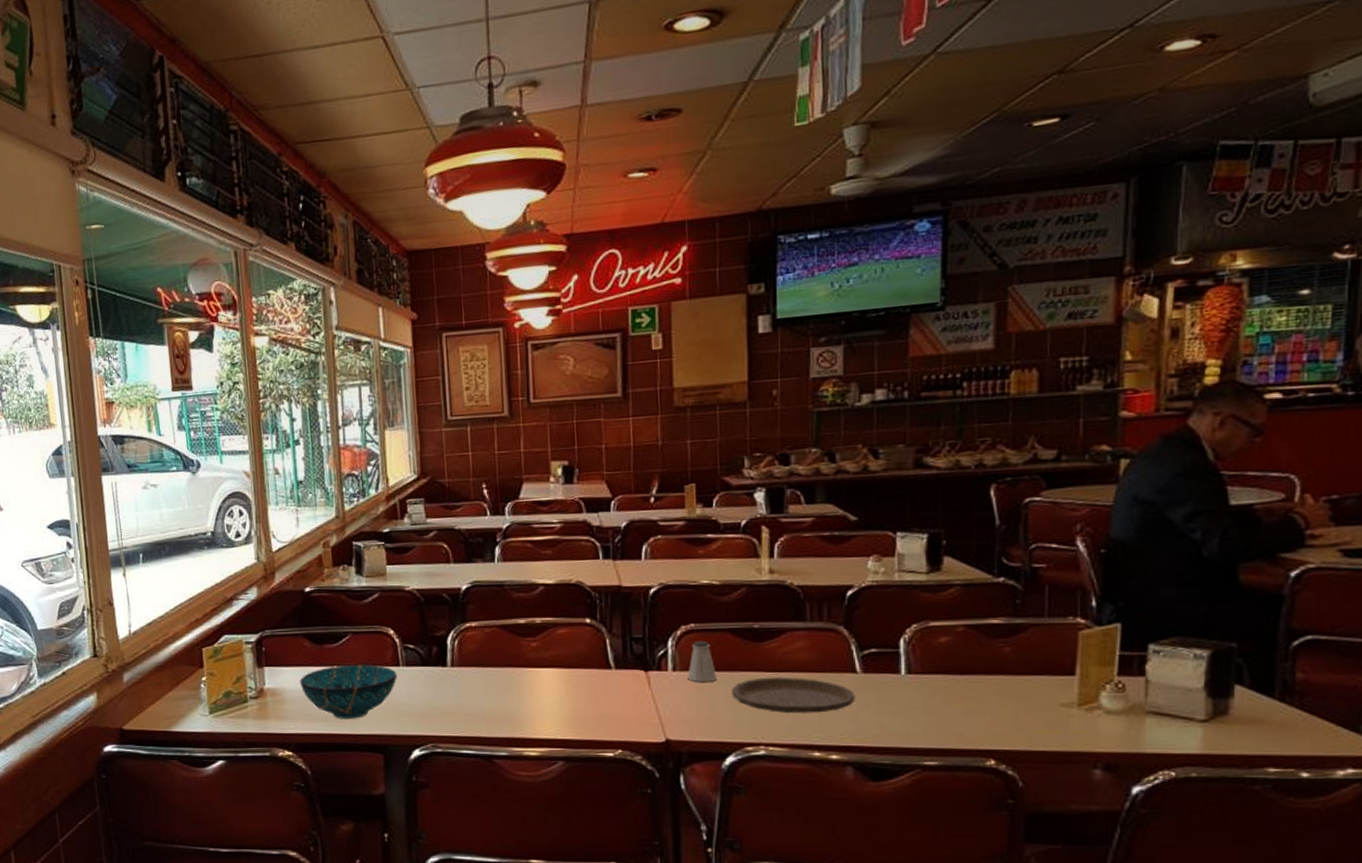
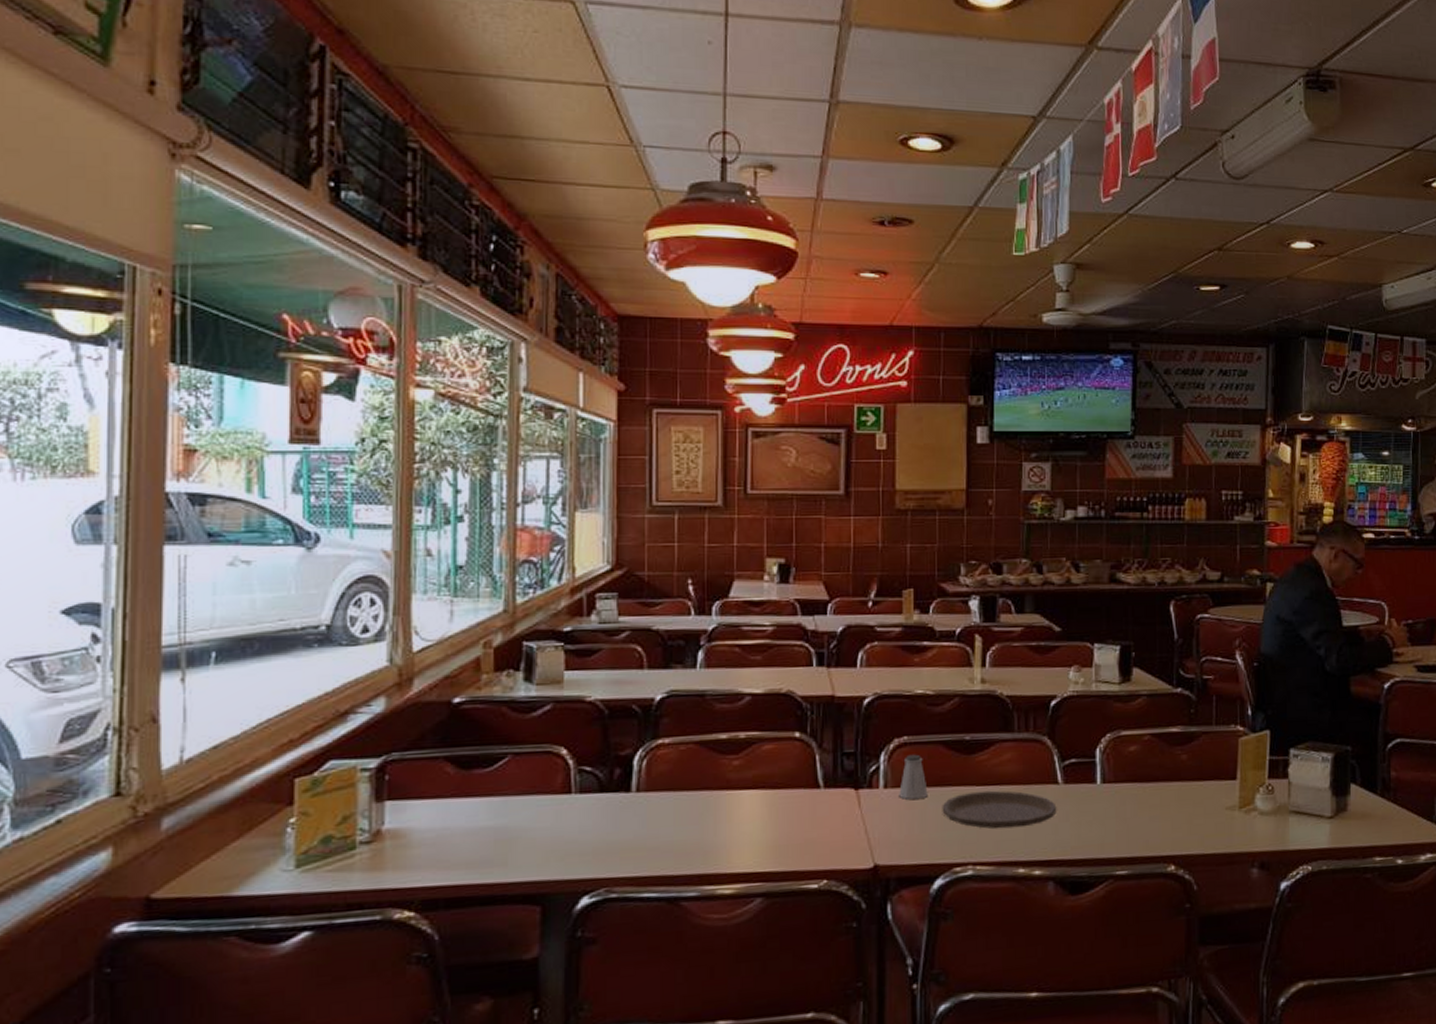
decorative bowl: present [299,664,398,719] -> none [434,792,568,865]

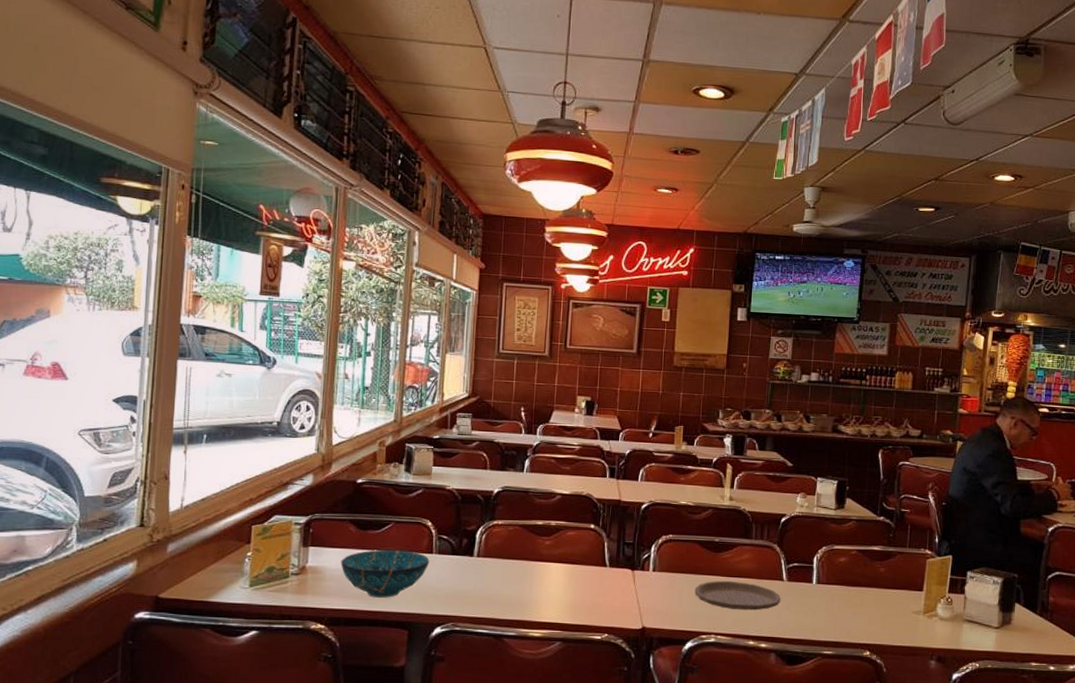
decorative bowl: none [434,792,568,865] -> present [340,550,430,598]
saltshaker: present [899,754,928,799] -> none [663,548,685,582]

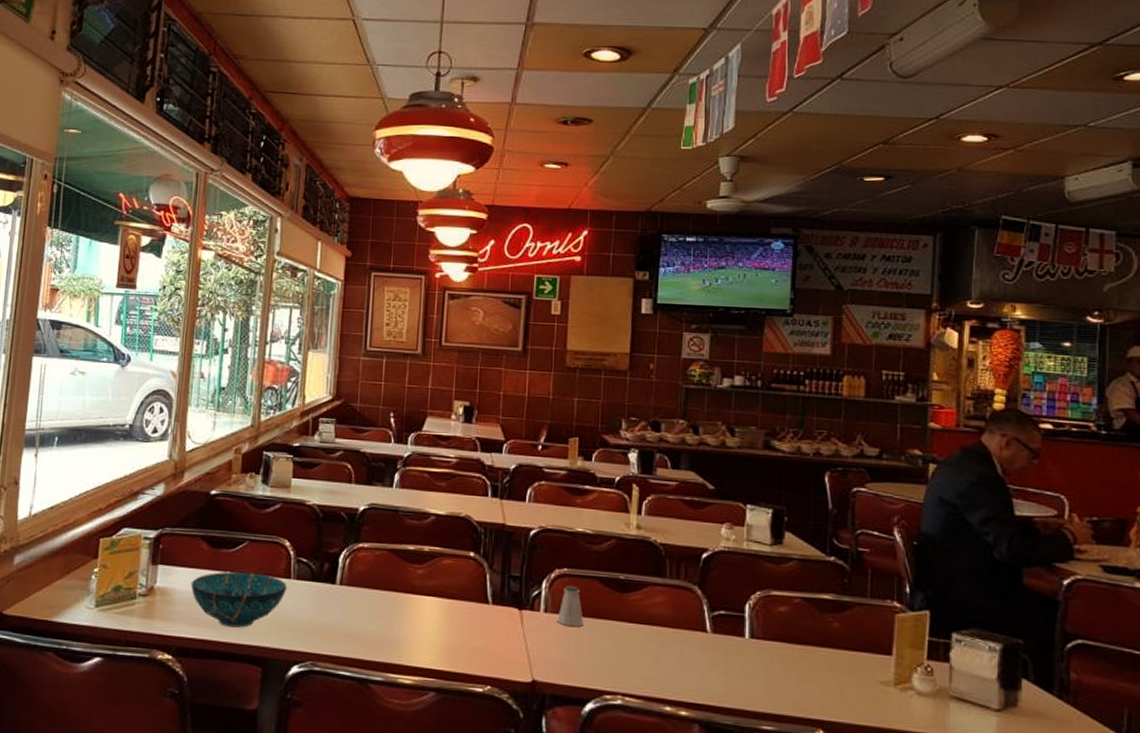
saltshaker: none [663,548,685,582] -> present [557,585,584,627]
plate: present [694,580,781,611] -> none [595,627,705,668]

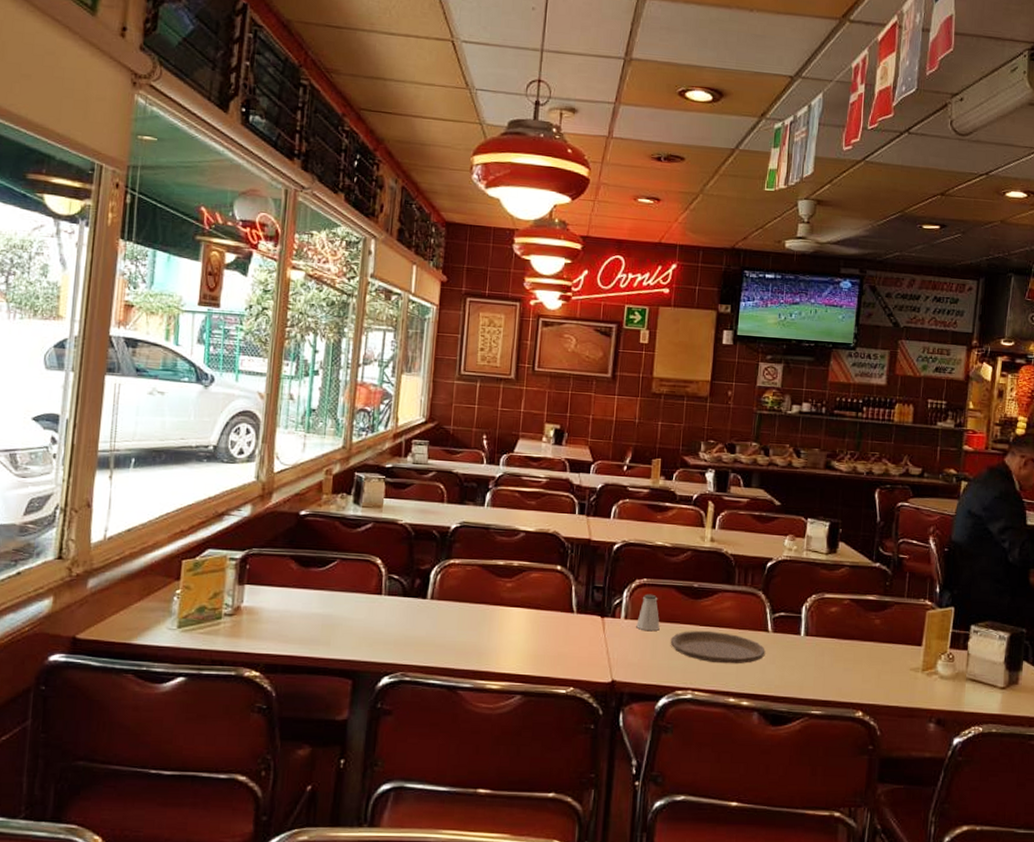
decorative bowl: present [191,571,287,628] -> none [279,589,378,643]
plate: none [595,627,705,668] -> present [670,630,766,664]

